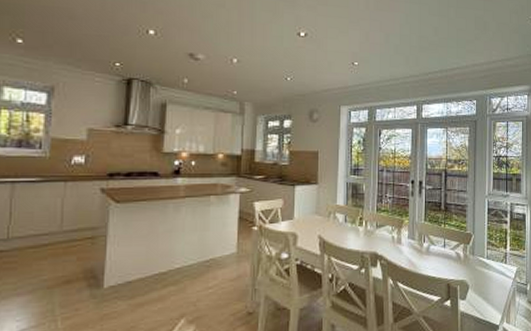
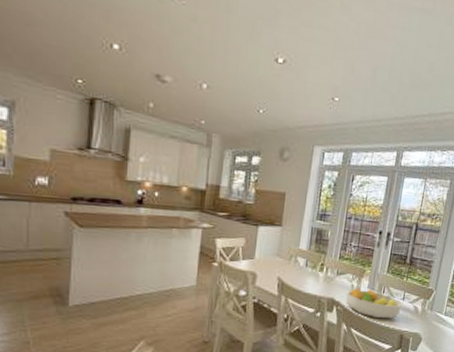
fruit bowl: none [388,239,445,269] -> present [345,288,404,319]

